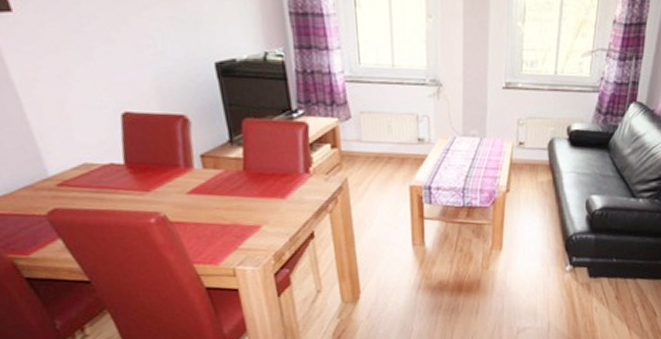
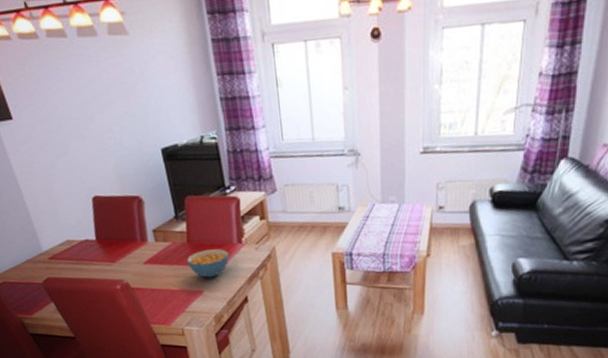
cereal bowl: none [241,179,294,211] -> present [186,249,230,278]

